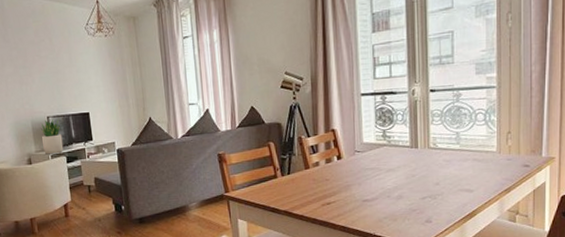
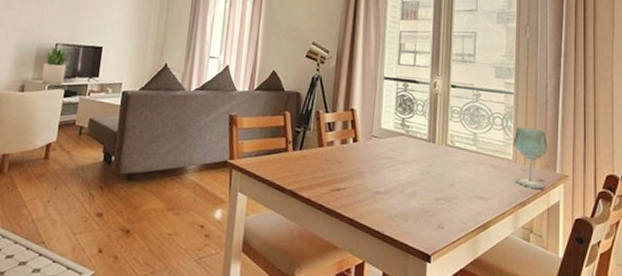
wine glass: none [497,117,535,175] -> present [513,127,549,190]

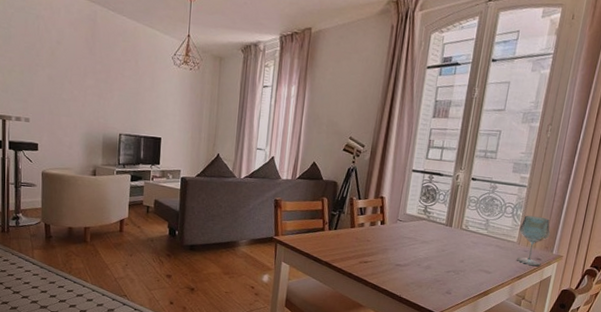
planter: present [41,47,68,85] -> none [110,137,131,171]

